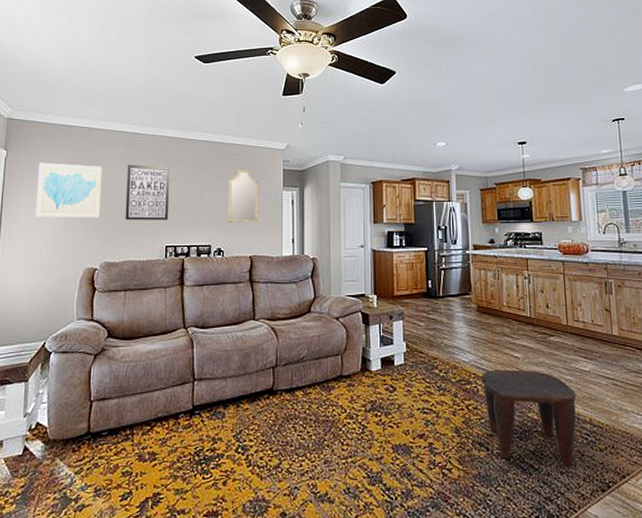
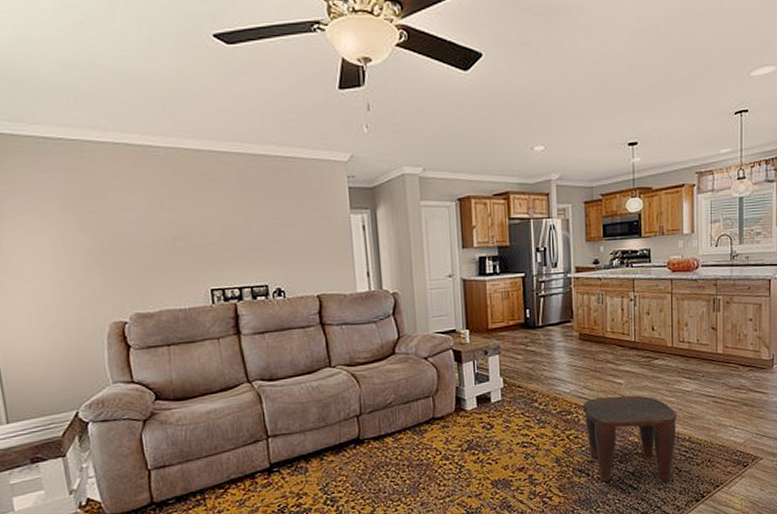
wall art: present [35,162,102,218] -> none [19,190,118,263]
wall art: present [125,164,170,220] -> none [143,188,210,261]
home mirror: present [228,170,259,223] -> none [281,189,324,257]

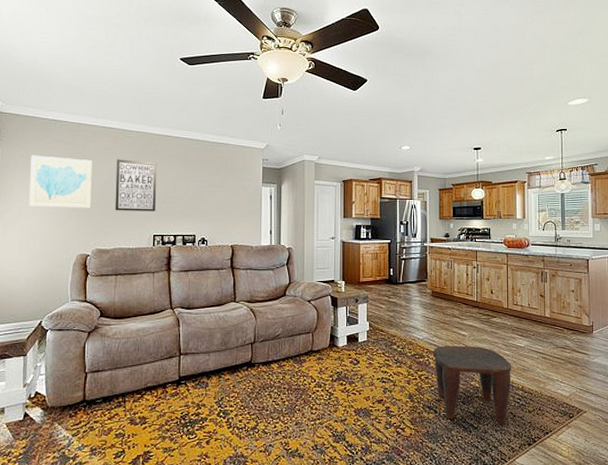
wall art: none [19,190,118,263] -> present [29,155,92,208]
wall art: none [143,188,210,261] -> present [115,159,157,211]

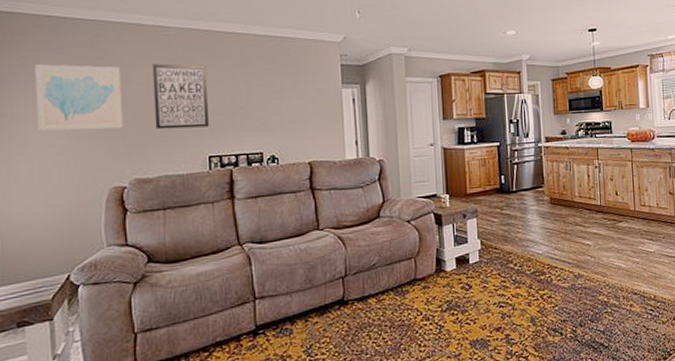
stool: present [432,345,512,425] -> none [554,256,643,341]

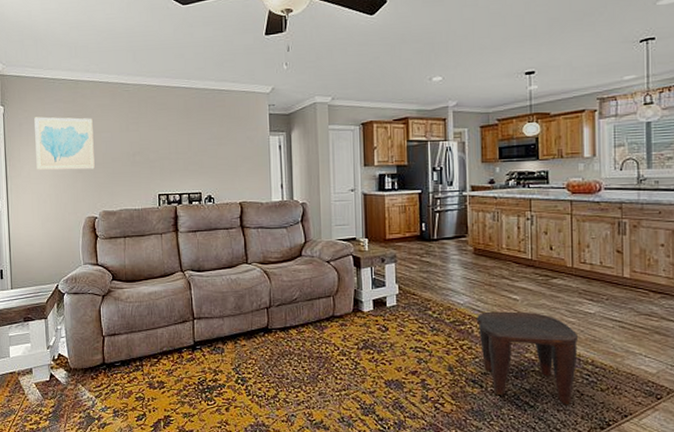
wall art: present [152,63,210,130] -> none [116,115,159,171]
stool: none [554,256,643,341] -> present [476,311,579,404]

